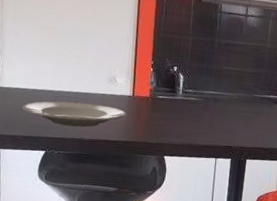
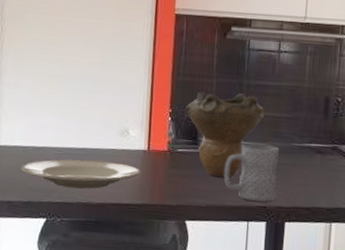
decorative bowl: none [166,47,234,121] -> present [186,91,267,177]
mug: none [197,93,244,143] -> present [224,144,280,202]

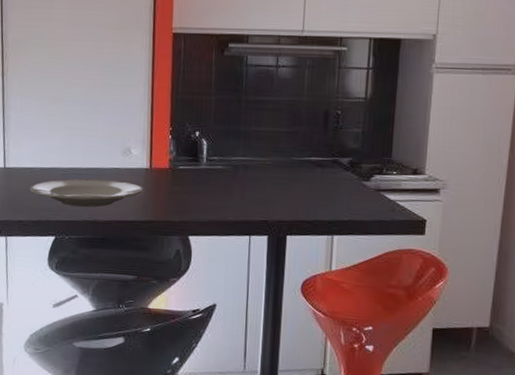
decorative bowl: present [186,91,267,177] -> none [186,109,266,193]
mug: present [224,144,280,202] -> none [225,159,280,216]

